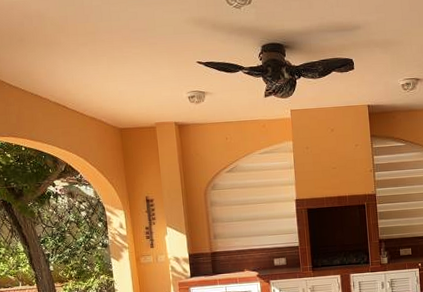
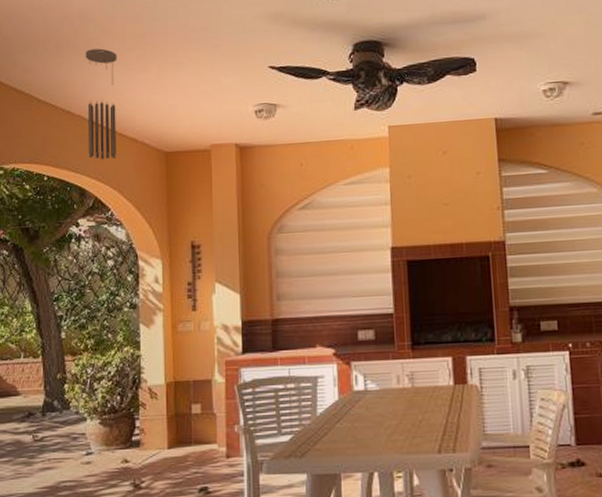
wind chime: none [45,43,80,134] -> present [85,48,117,159]

